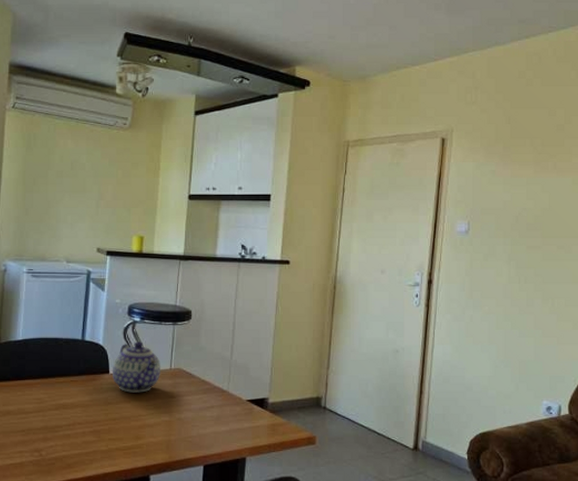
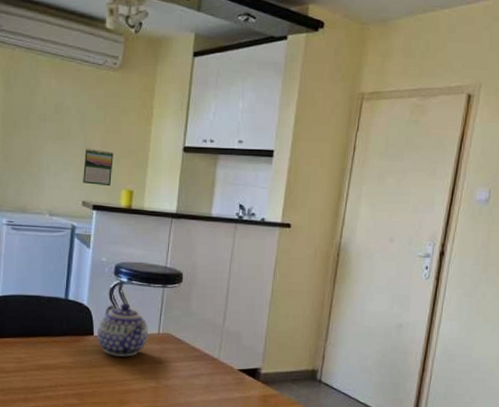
calendar: none [97,200,125,234] -> present [83,149,114,187]

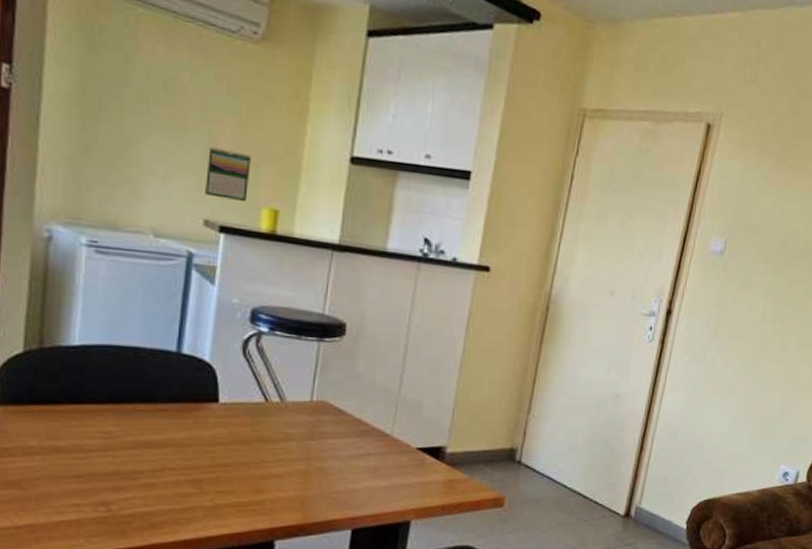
teapot: present [97,303,148,357] -> none [224,360,297,431]

